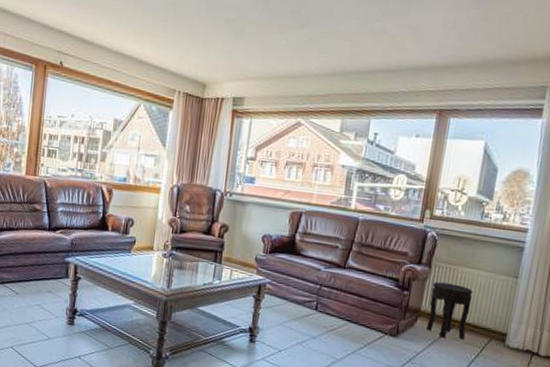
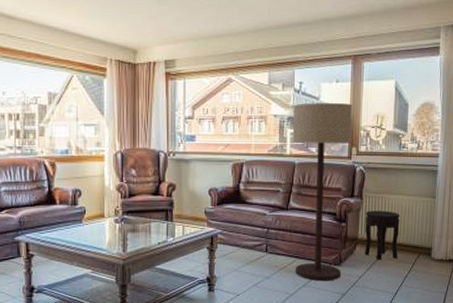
floor lamp: none [345,156,431,352] -> present [292,103,352,281]

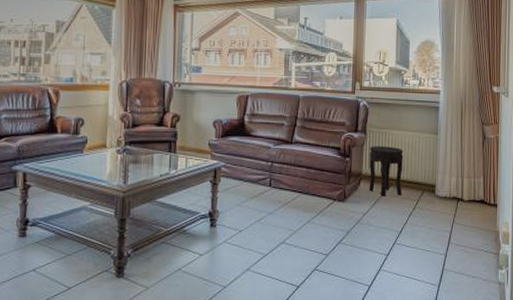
floor lamp: present [292,103,352,281] -> none [297,38,355,218]

